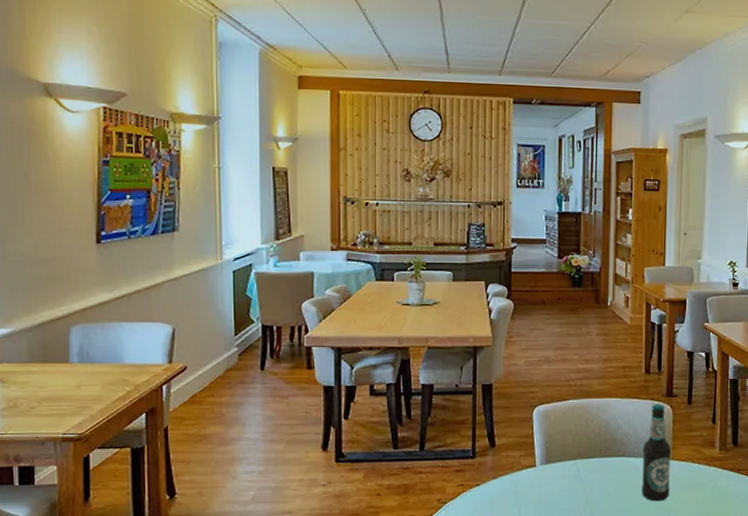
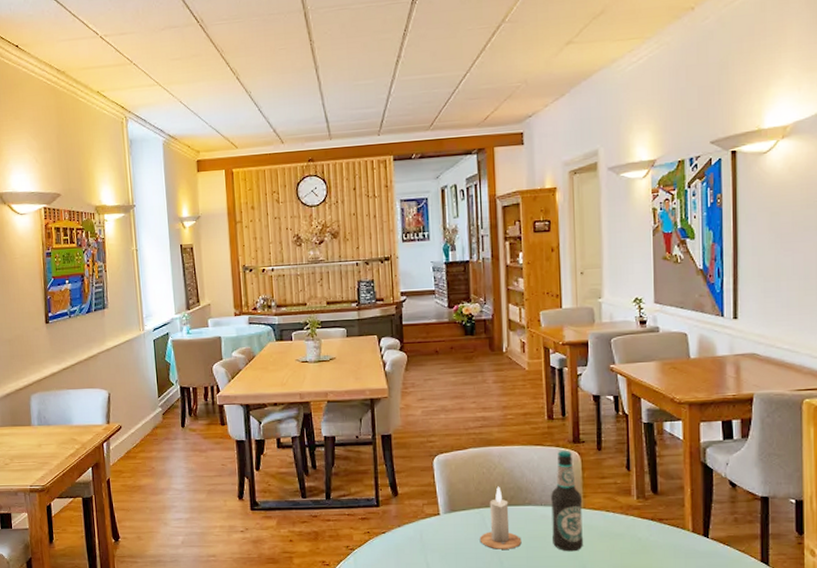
candle: none [573,438,613,501] -> present [479,486,522,549]

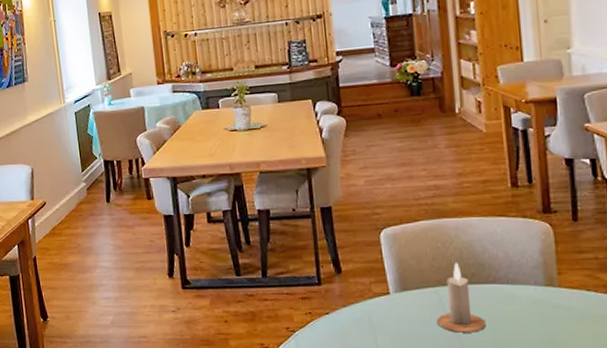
bottle: present [551,451,584,552] -> none [519,222,561,336]

